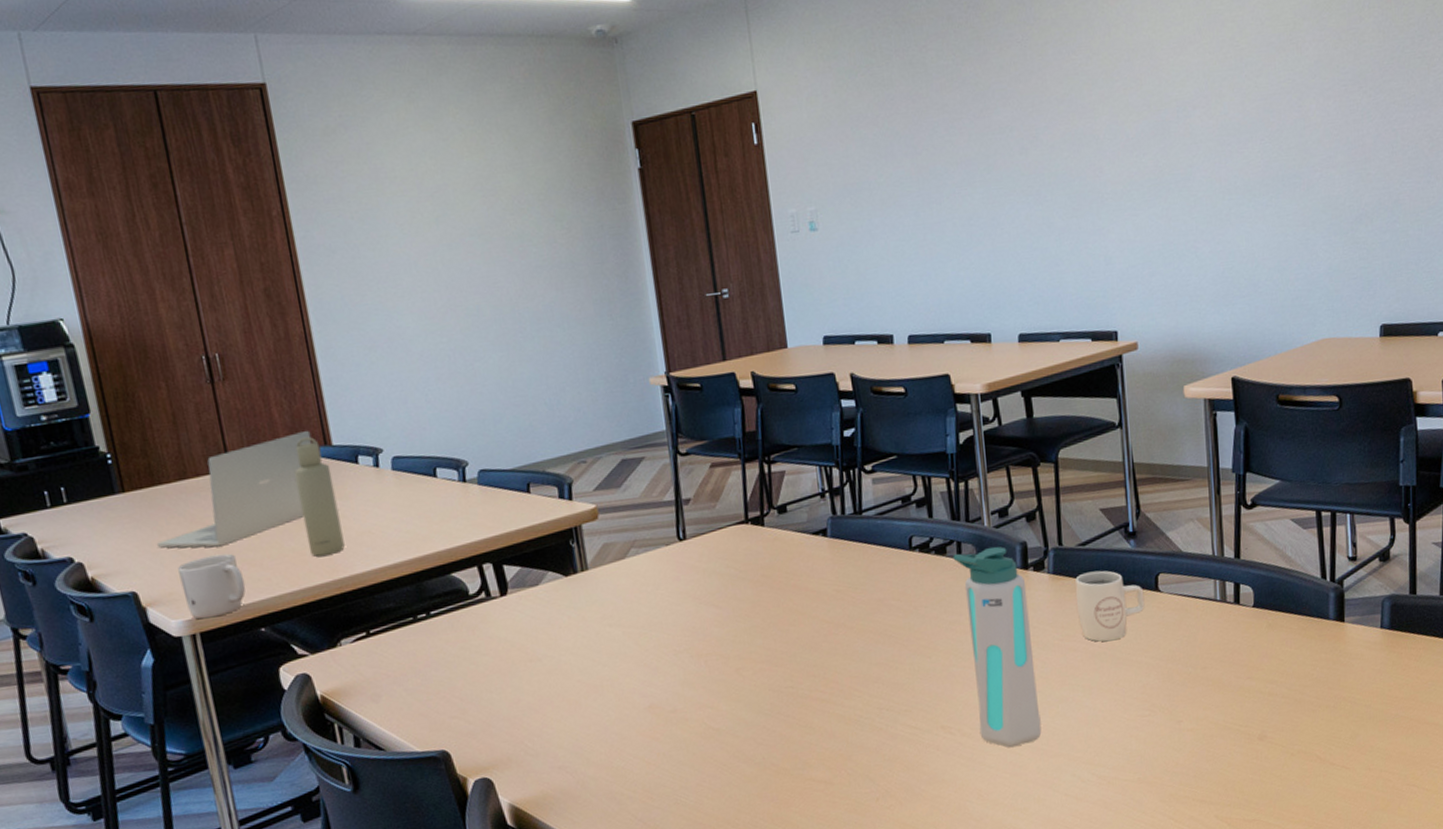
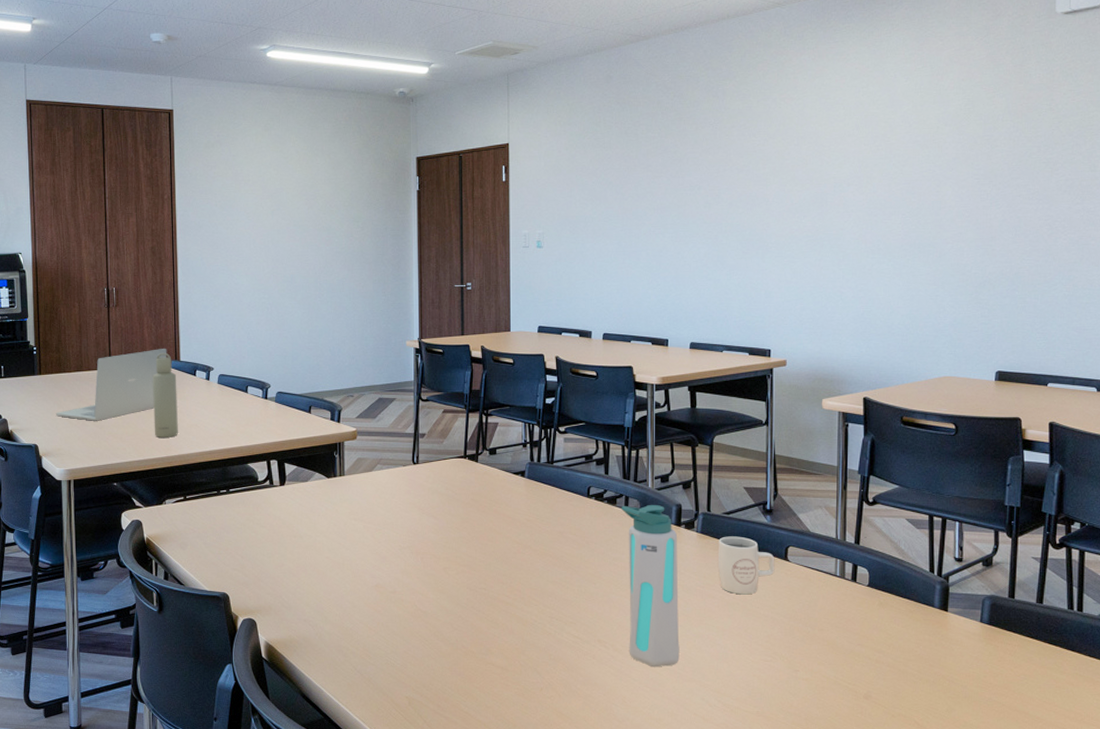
mug: present [178,553,246,619] -> none [67,427,109,470]

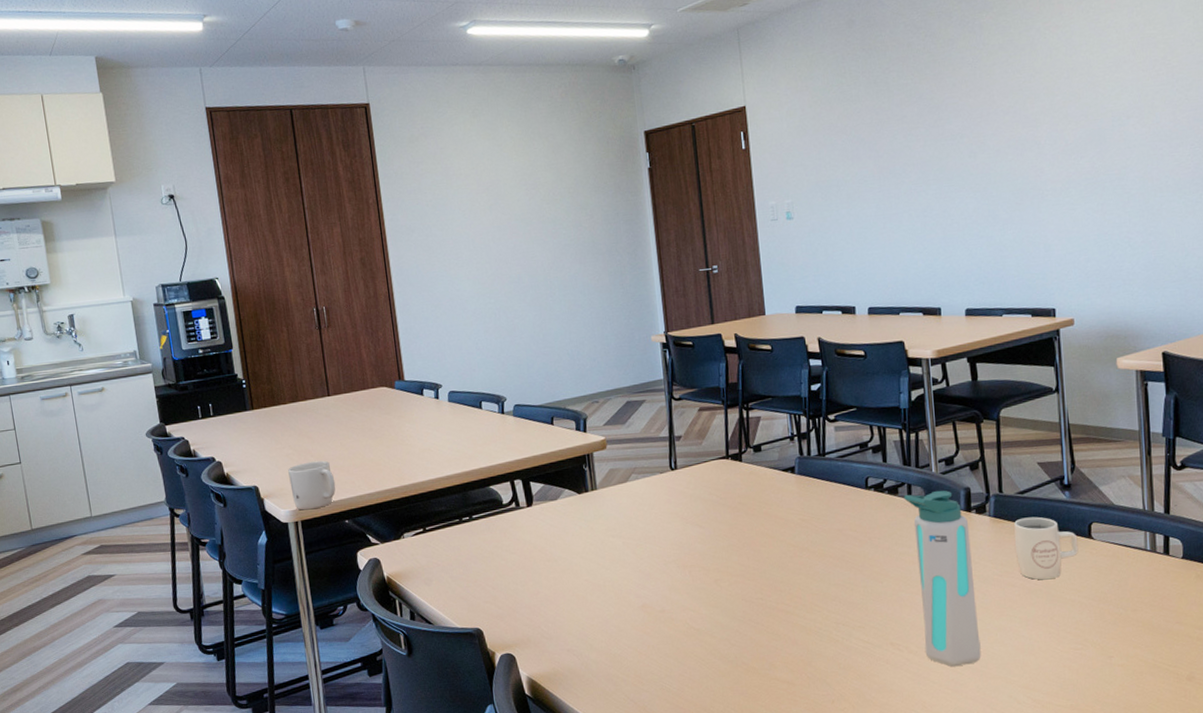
laptop: present [55,349,167,421] -> none [273,369,390,455]
mug: none [67,427,109,470] -> present [288,460,336,510]
bottle: present [152,352,178,437] -> none [376,372,410,467]

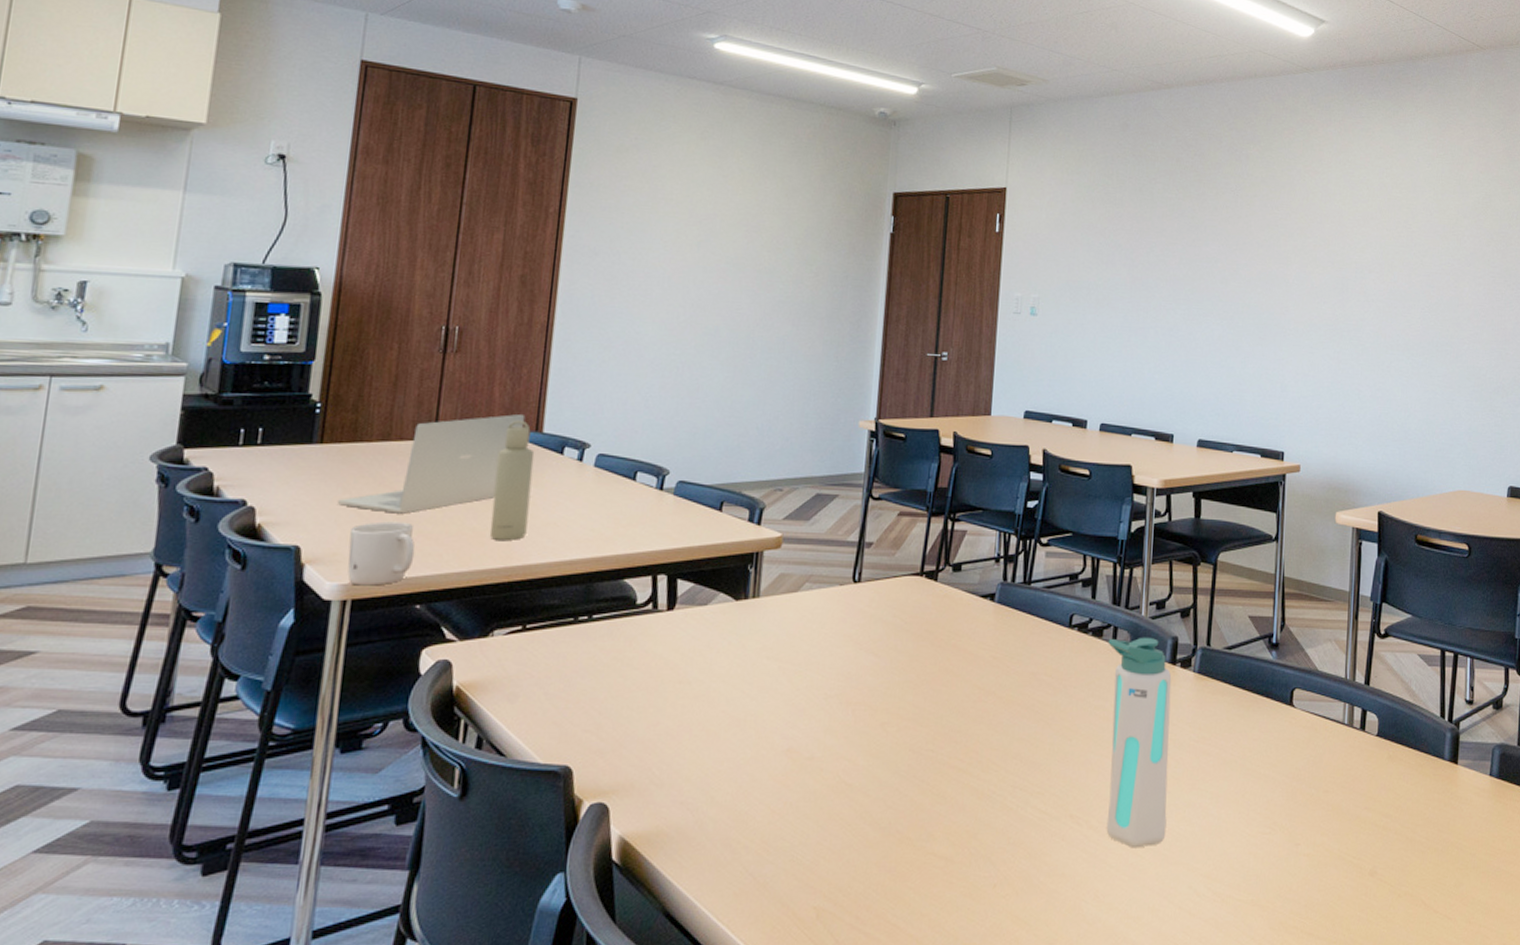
laptop: none [273,369,390,455] -> present [337,414,525,514]
bottle: none [376,372,410,467] -> present [489,419,535,540]
mug: present [1013,516,1079,580] -> none [1215,676,1279,750]

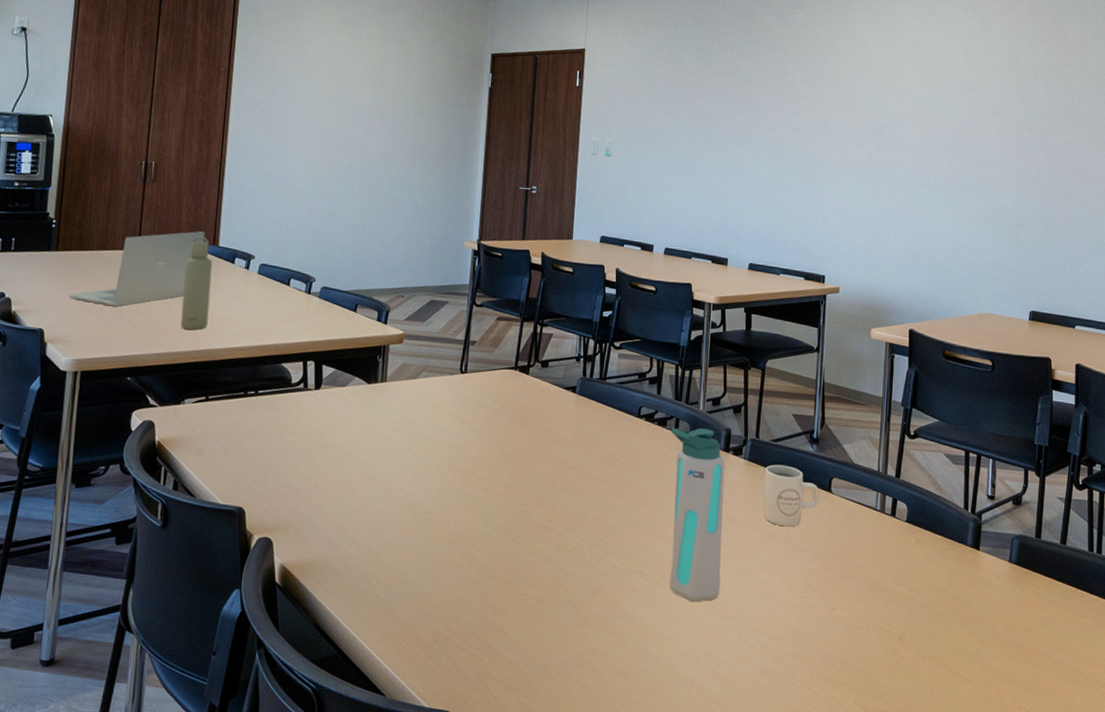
mug: present [347,521,416,586] -> none [77,312,126,361]
mug: none [1215,676,1279,750] -> present [762,464,819,527]

